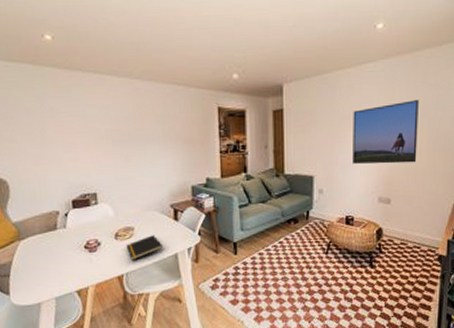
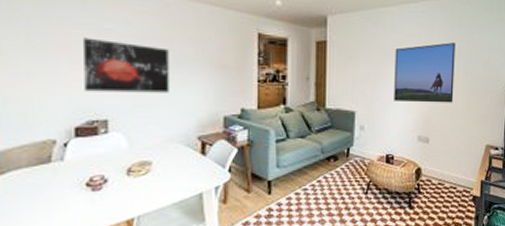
wall art: none [72,123,144,170] -> present [84,37,169,93]
notepad: present [126,235,163,260] -> none [140,171,185,201]

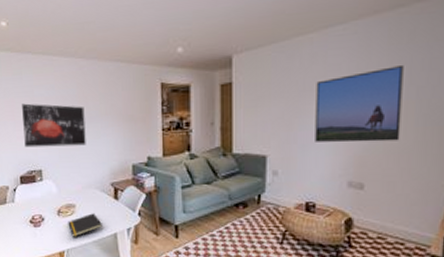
notepad: none [140,171,185,201] -> present [68,213,102,237]

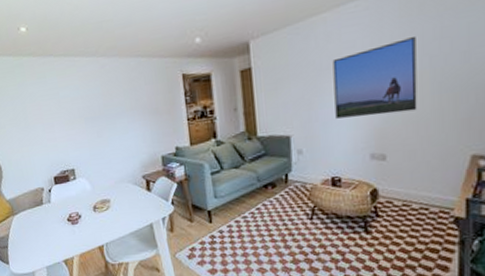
wall art: present [22,103,86,148] -> none [49,103,115,149]
notepad: present [68,213,102,237] -> none [104,206,138,231]

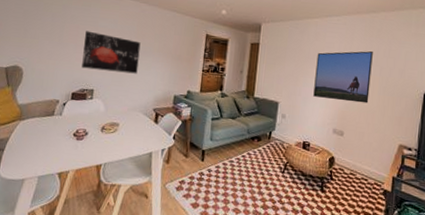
wall art: none [49,103,115,149] -> present [81,30,141,74]

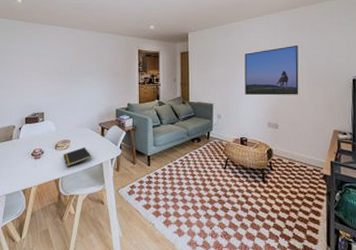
wall art: present [81,30,141,74] -> none [30,60,81,95]
notepad: none [109,133,140,153] -> present [63,147,91,167]

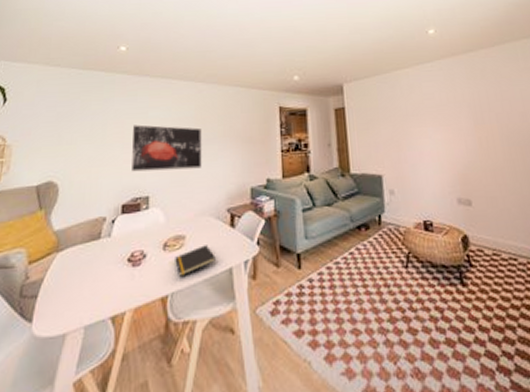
wall art: none [30,60,81,95] -> present [132,125,202,172]
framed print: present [244,46,299,96] -> none [416,96,492,162]

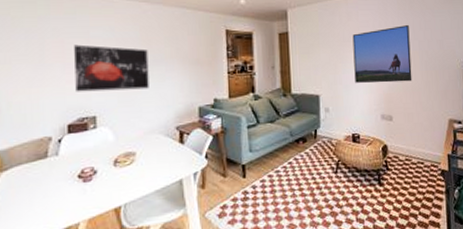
notepad: present [175,245,216,276] -> none [126,160,166,189]
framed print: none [416,96,492,162] -> present [352,25,412,83]

